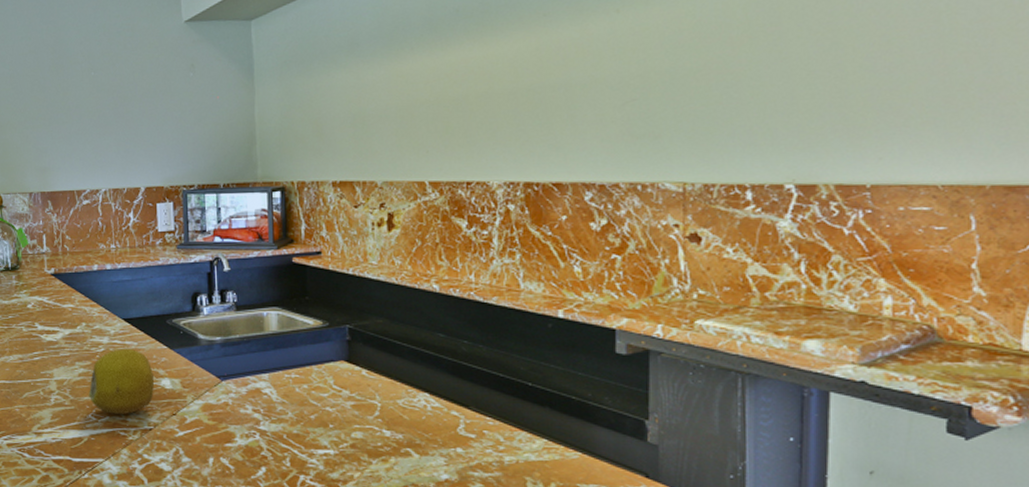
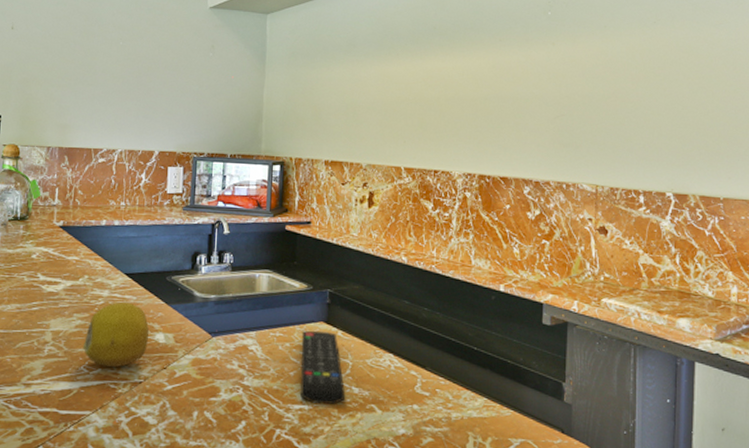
remote control: none [320,370,375,448] -> present [300,330,345,404]

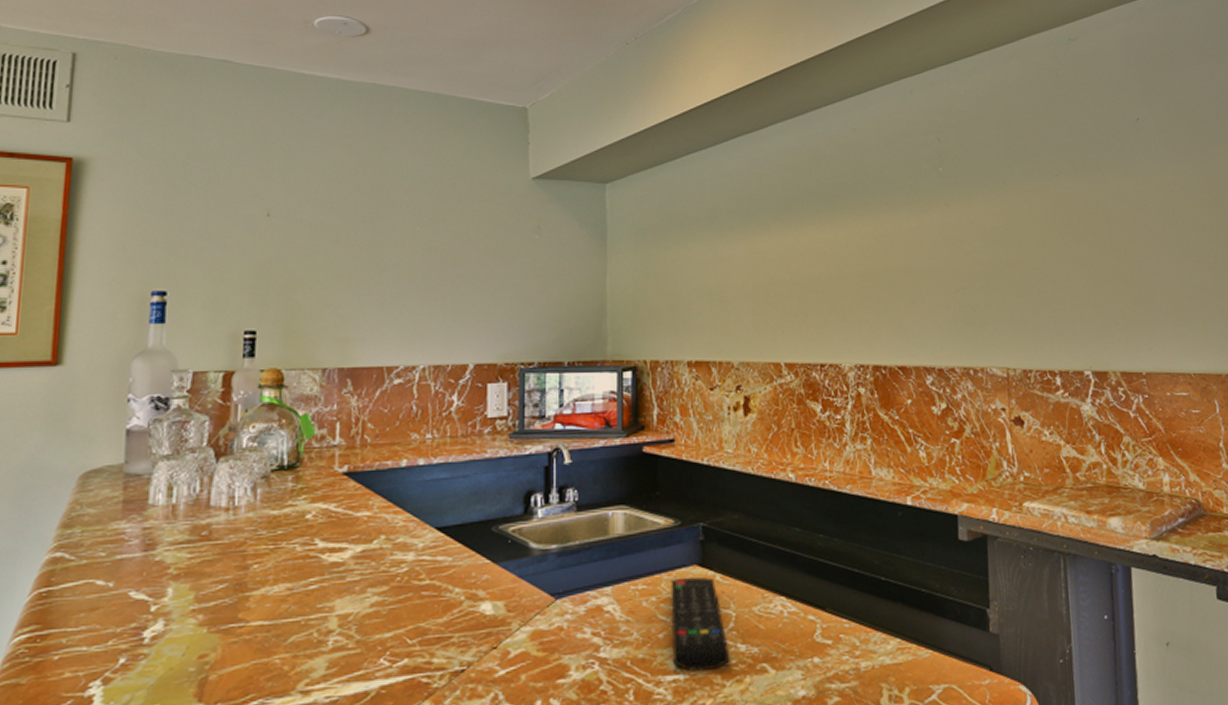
lemon: present [82,302,149,367] -> none [381,565,471,655]

